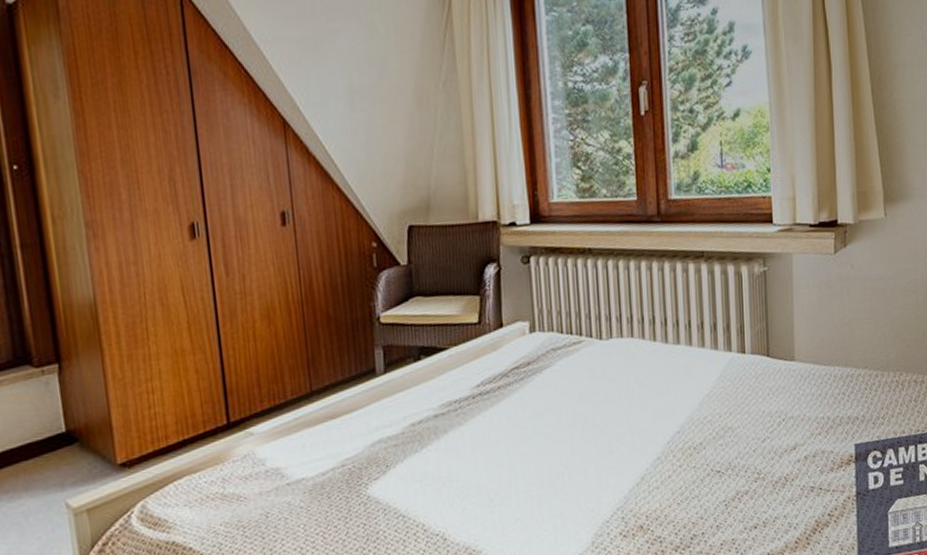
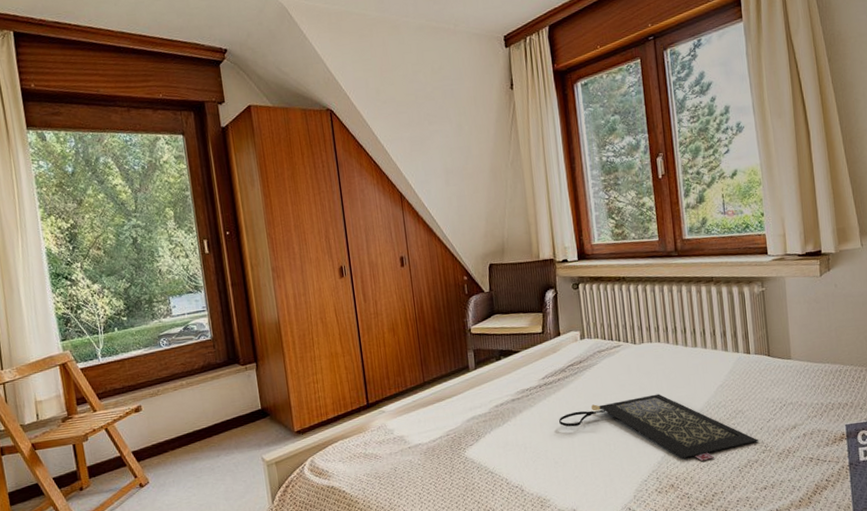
clutch bag: none [497,406,750,494] -> present [559,393,759,461]

